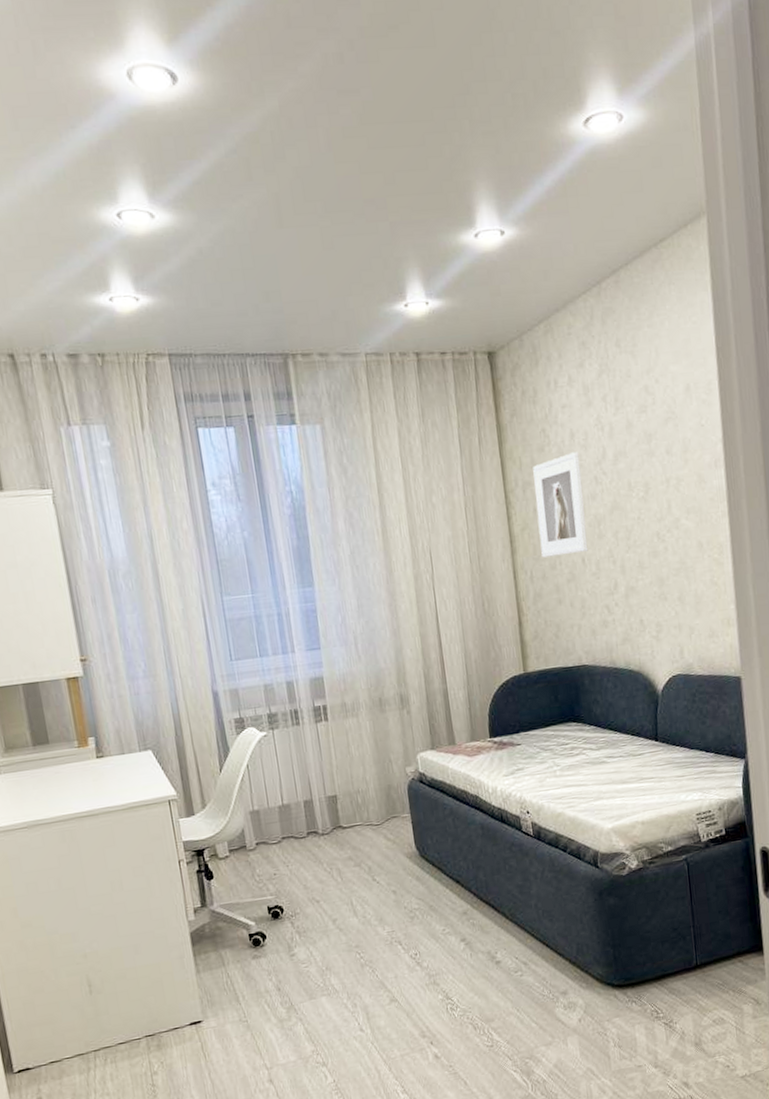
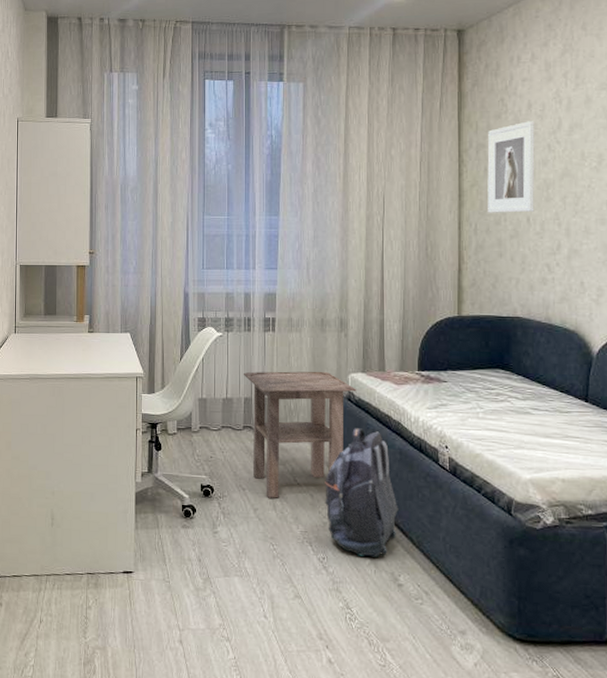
side table: none [297,755,428,905] -> present [243,371,357,498]
backpack: none [406,809,489,944] -> present [325,428,400,557]

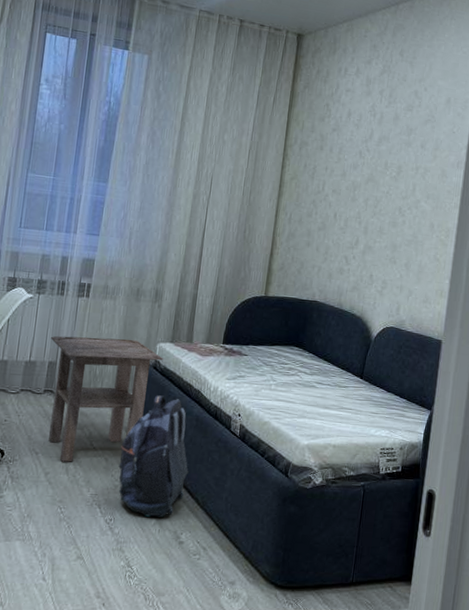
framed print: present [487,121,535,213] -> none [302,127,352,209]

